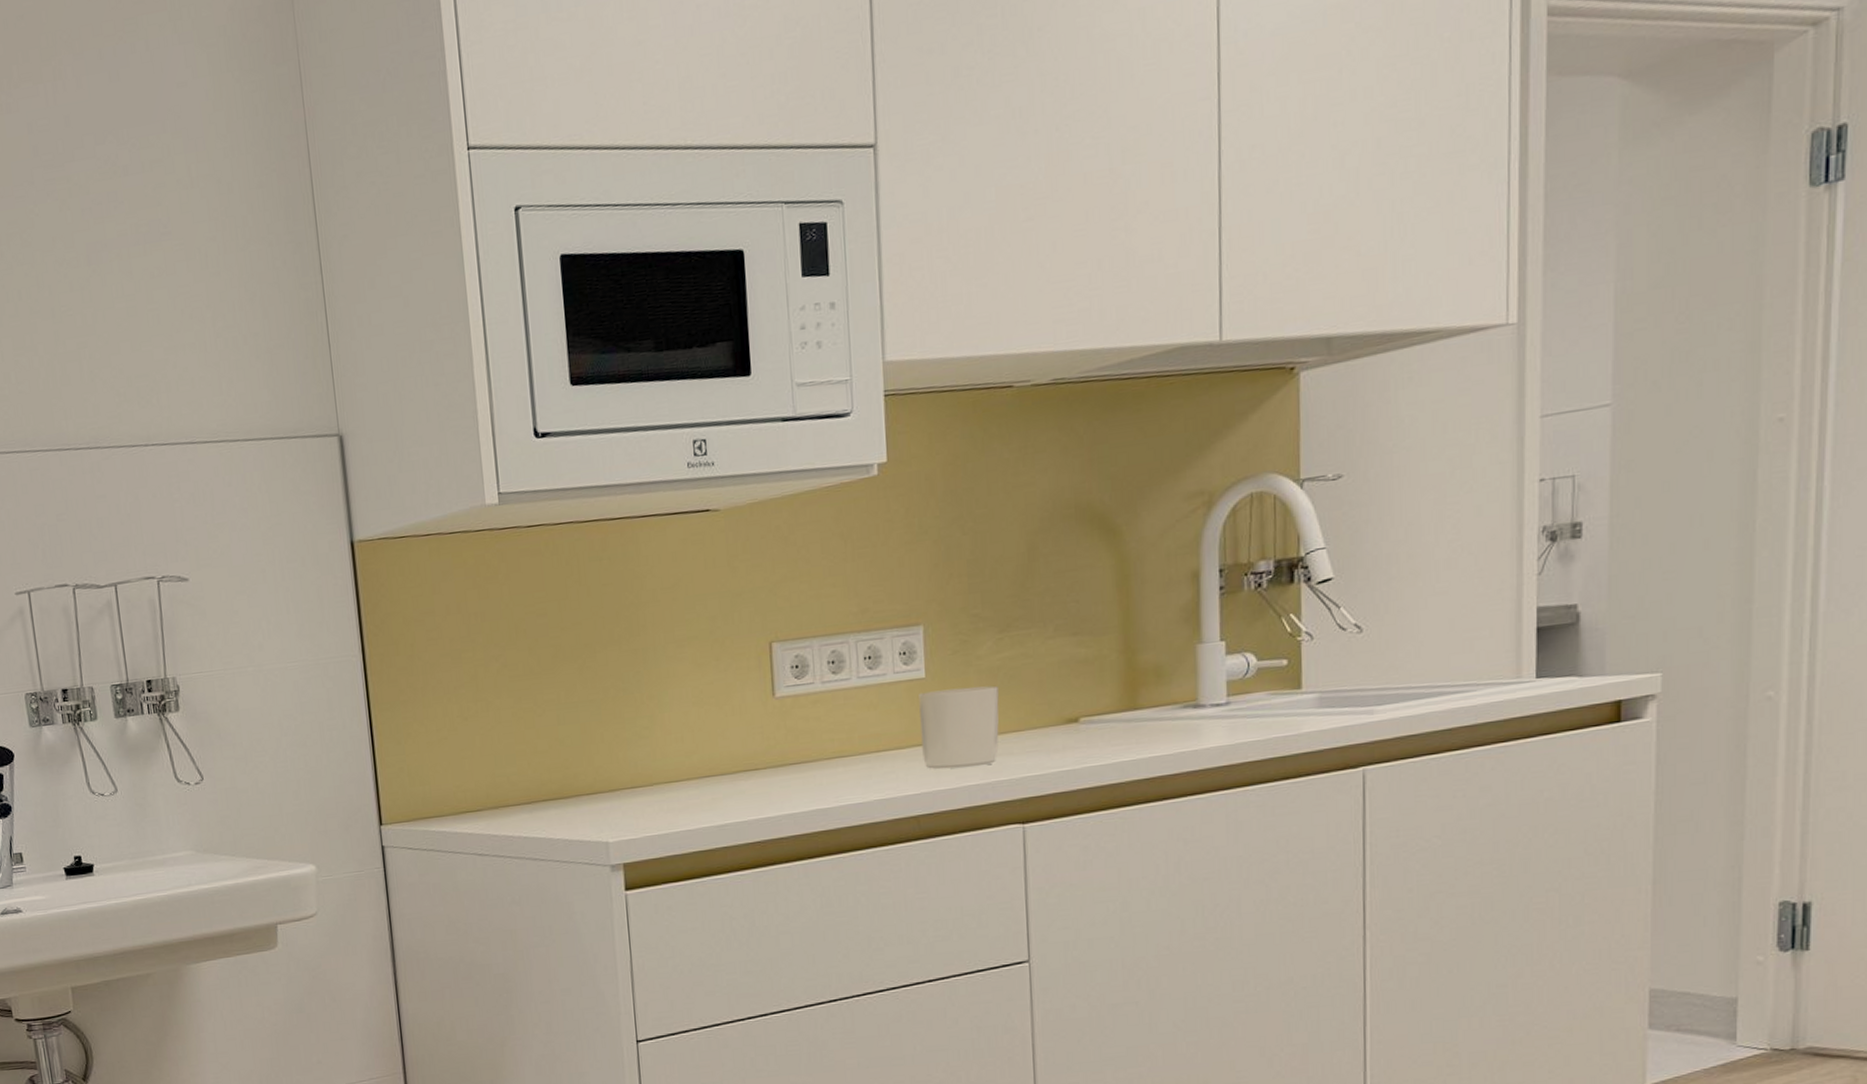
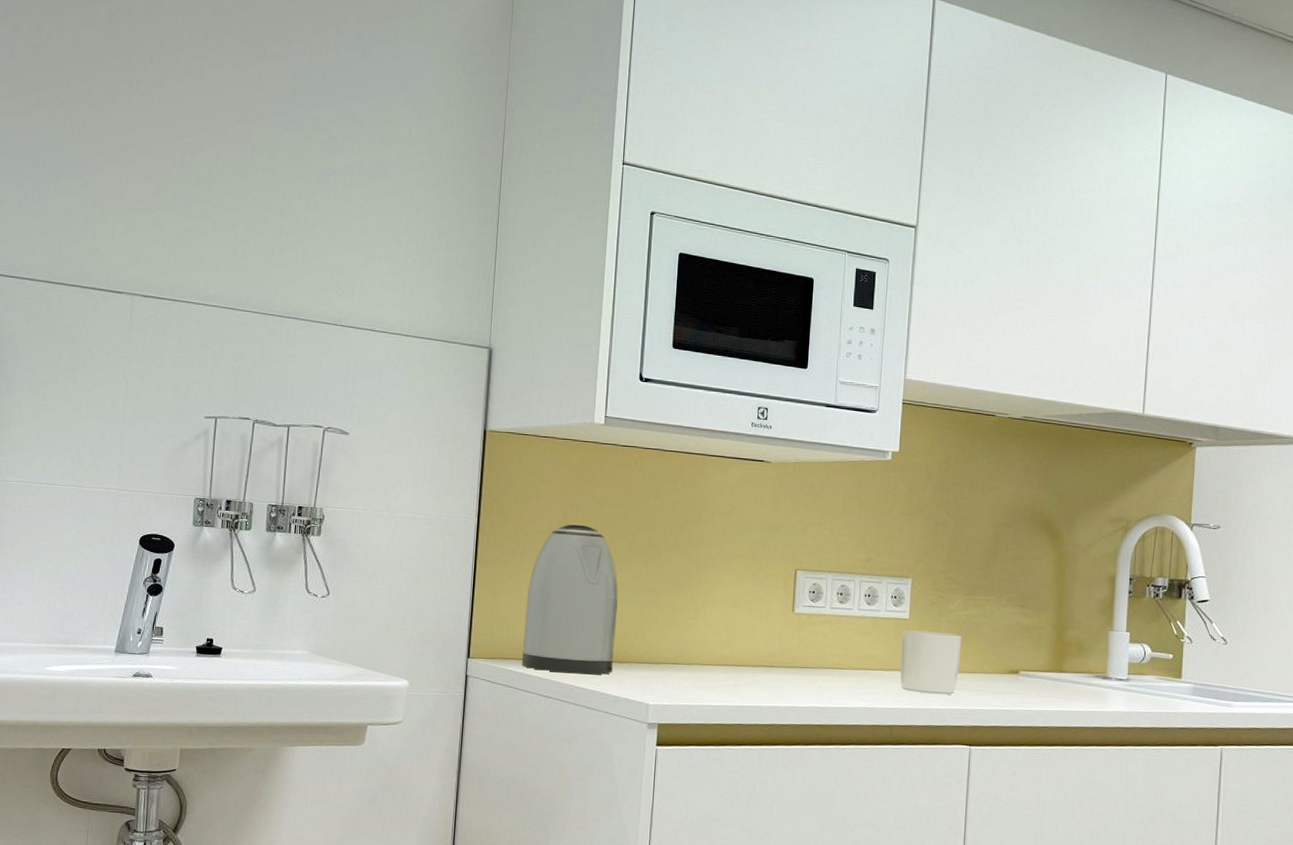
kettle: none [438,637,558,825] -> present [521,524,618,675]

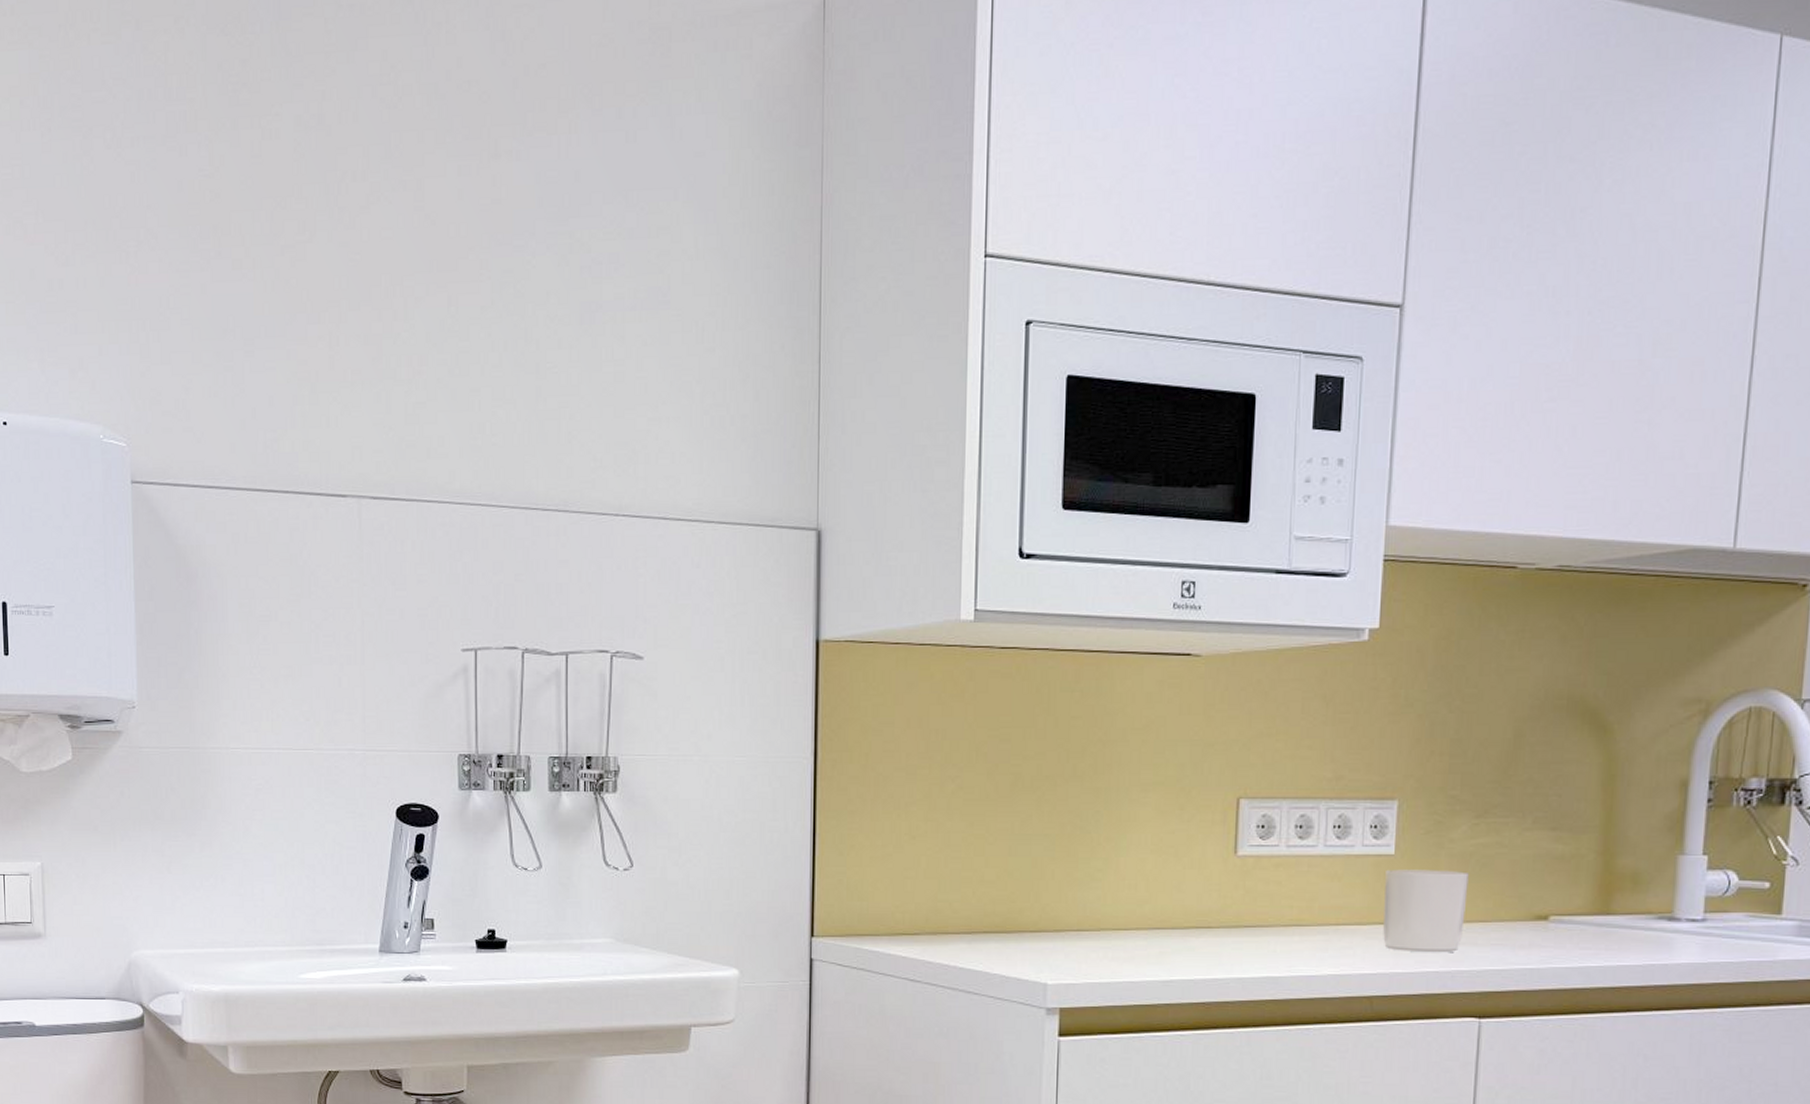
kettle: present [521,524,618,675] -> none [880,756,1001,950]

